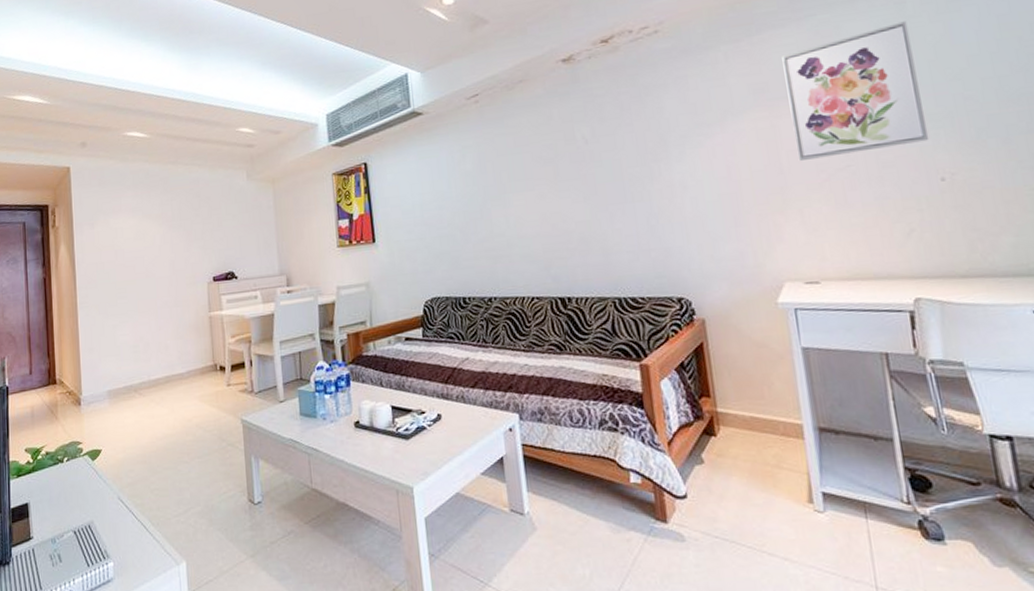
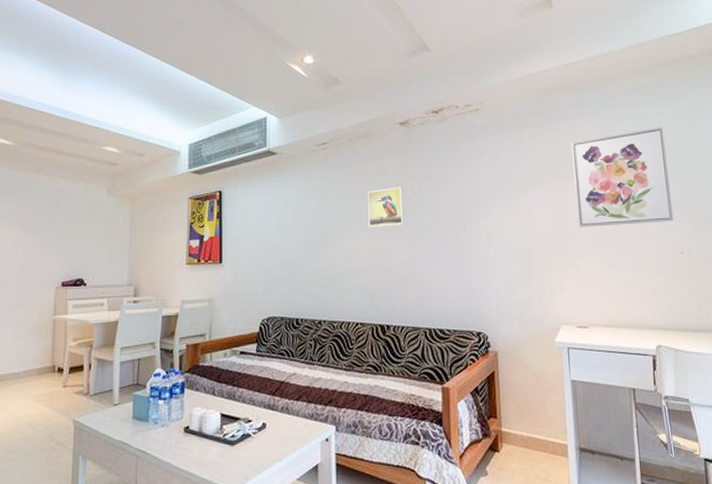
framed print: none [531,135,578,187] -> present [368,187,404,227]

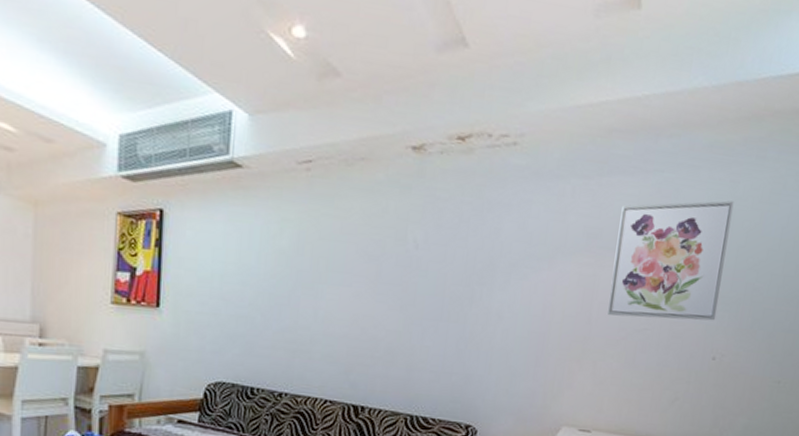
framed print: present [368,187,404,227] -> none [354,234,404,286]

